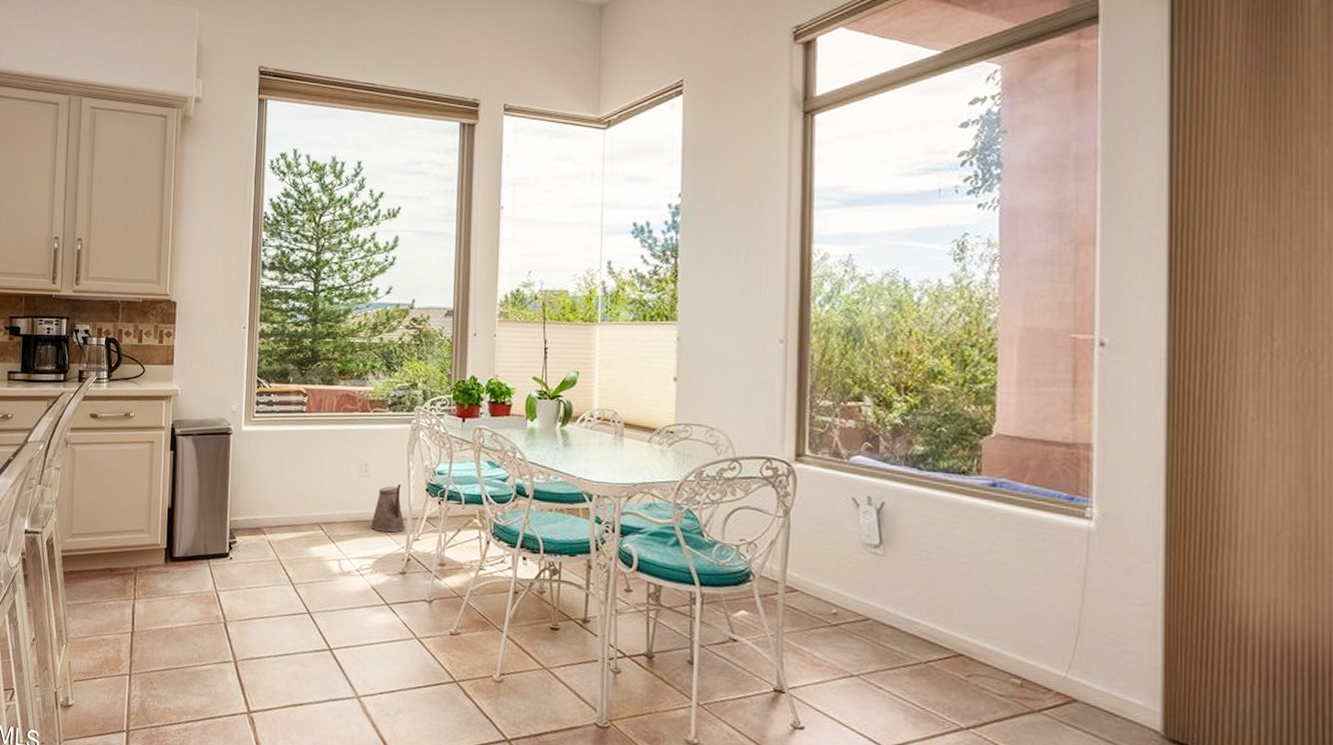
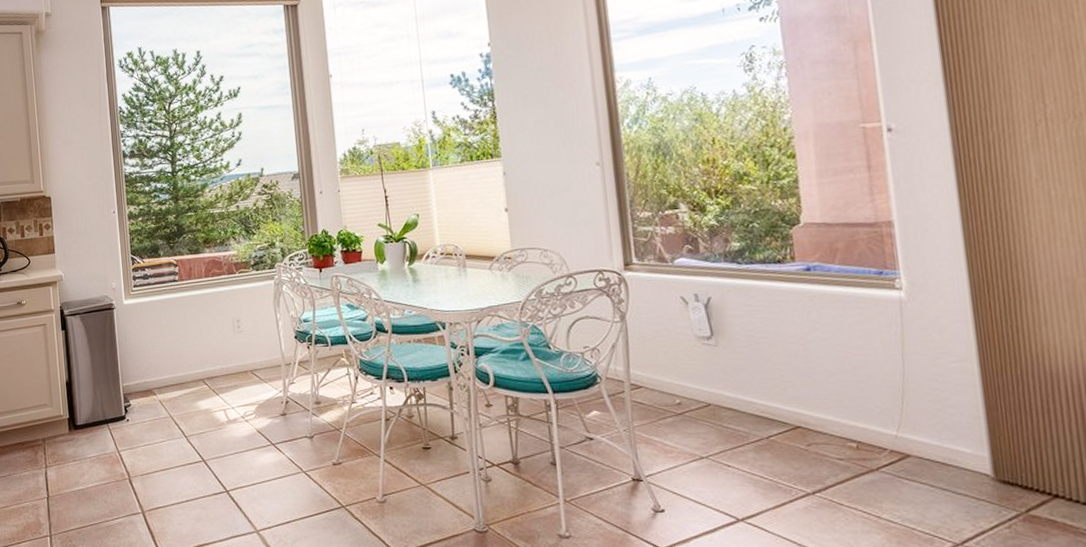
watering can: present [371,483,405,533] -> none [249,334,280,380]

